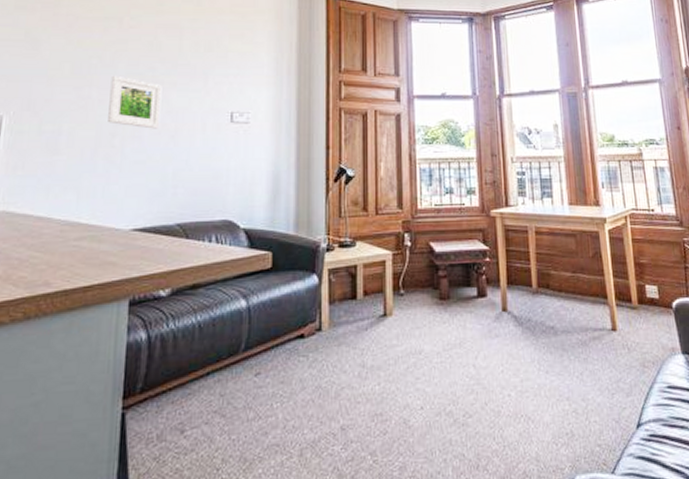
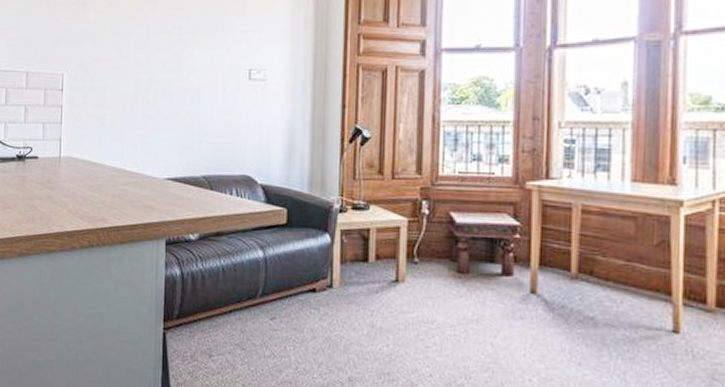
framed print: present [108,75,162,129] -> none [143,34,187,86]

